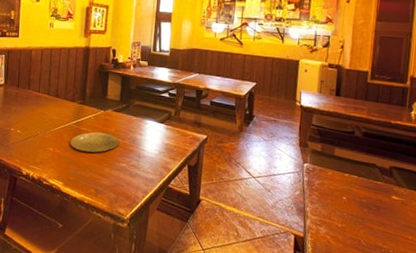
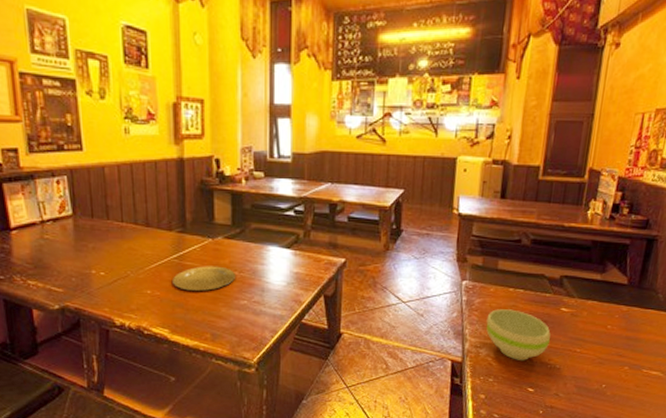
bowl: none [325,191,383,242] -> present [486,309,551,360]

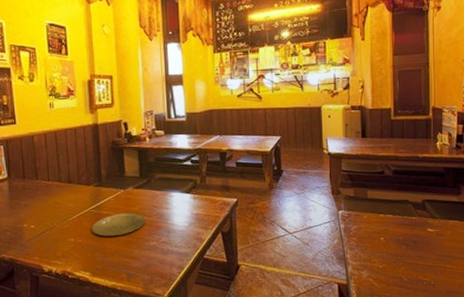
bowl: present [486,309,551,360] -> none [364,233,422,279]

